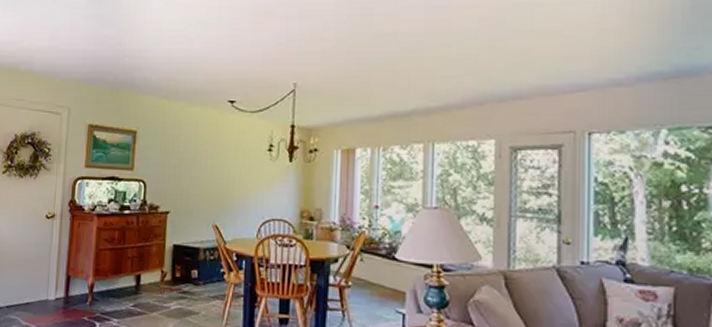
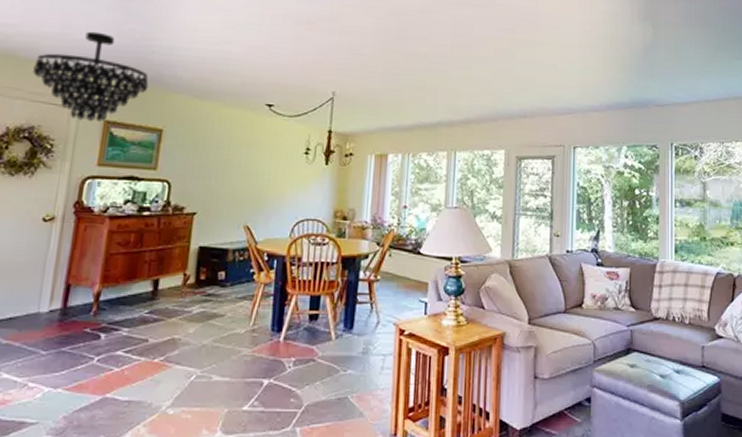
chandelier: none [31,41,123,126] -> present [33,31,149,122]

